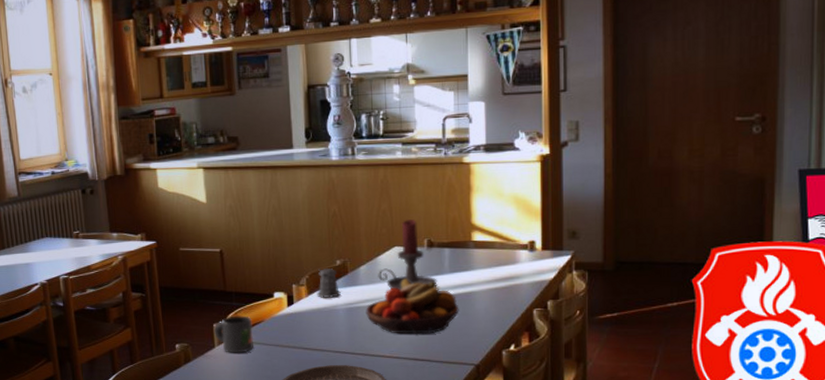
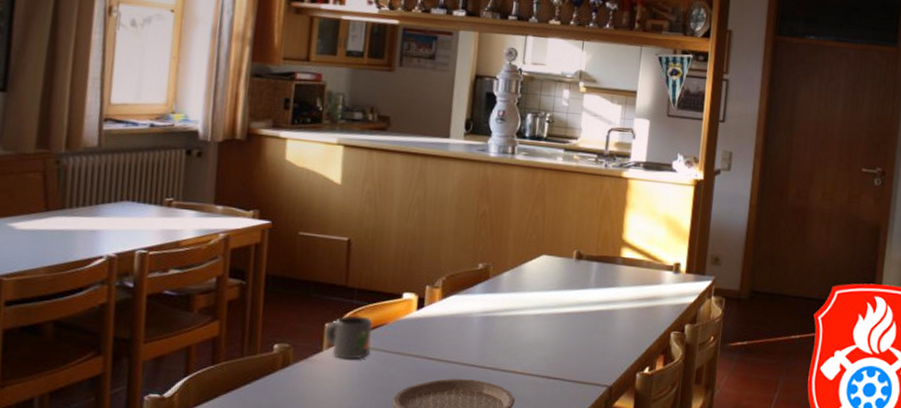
pepper shaker: present [317,267,341,298] -> none [452,270,479,304]
fruit bowl: present [366,279,459,334] -> none [502,290,600,351]
candle holder: present [378,219,437,291] -> none [521,228,582,302]

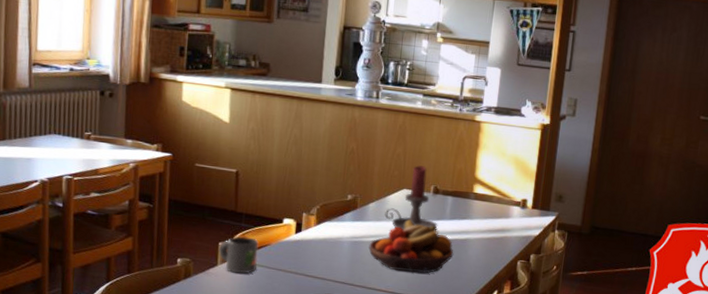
fruit bowl: none [502,290,600,351] -> present [368,220,454,274]
candle holder: none [521,228,582,302] -> present [384,165,438,231]

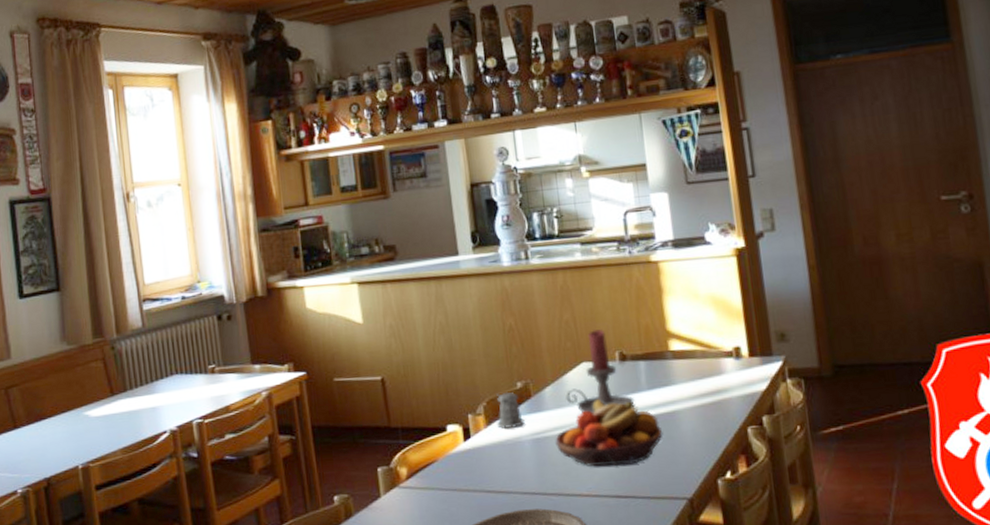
mug: present [219,236,259,274] -> none [379,455,427,503]
pepper shaker: none [325,200,348,230] -> present [495,391,525,429]

